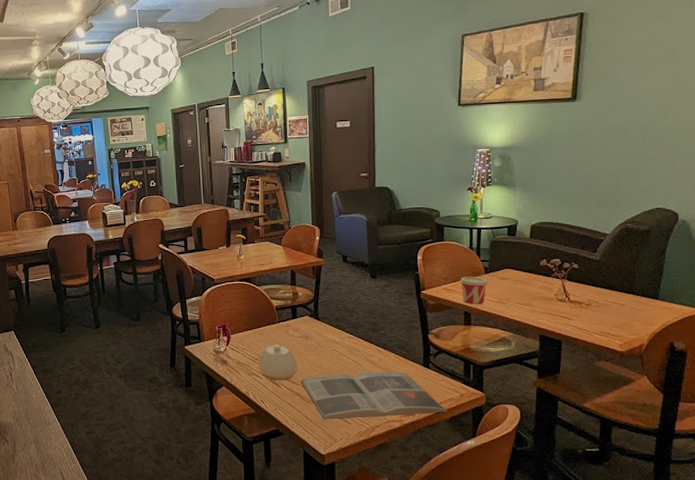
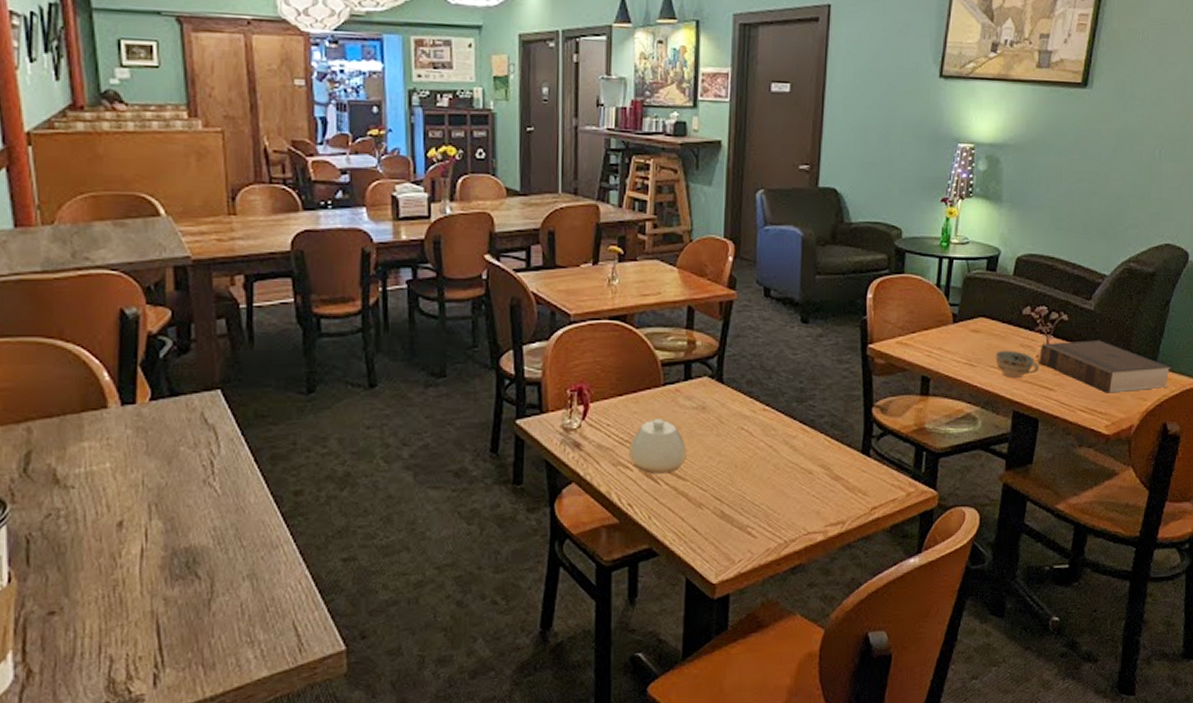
magazine: present [300,371,447,419] -> none [689,460,888,531]
cup: present [459,276,488,304] -> none [919,326,956,366]
teacup: none [521,291,557,311] -> present [995,350,1039,378]
book: none [557,282,673,321] -> present [1039,340,1172,393]

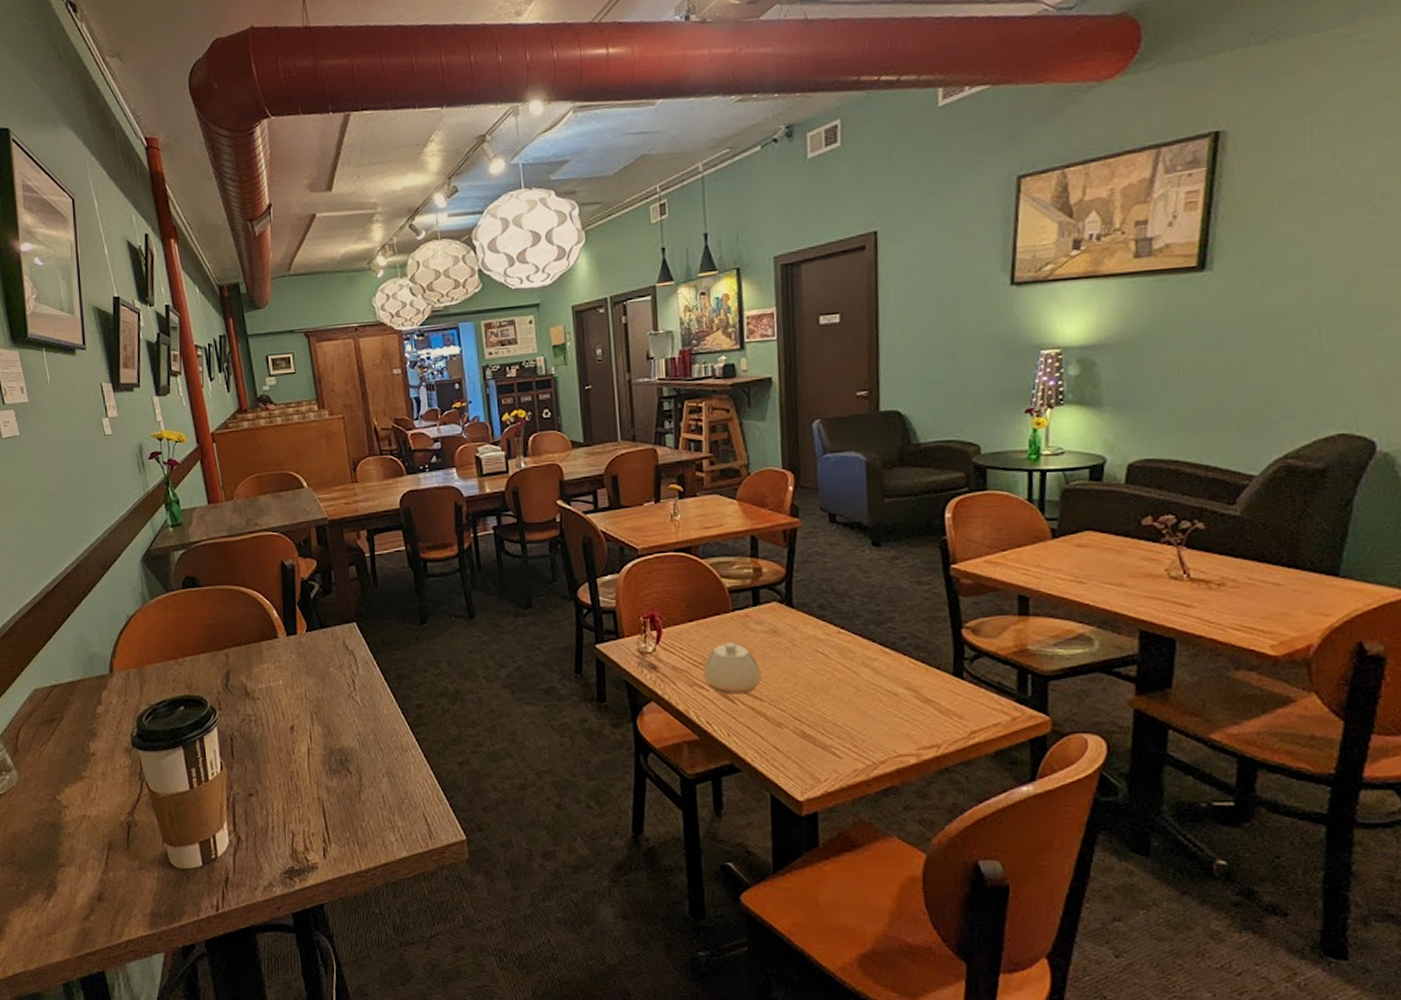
teacup: present [995,350,1039,378] -> none [1110,565,1169,594]
book: present [1039,340,1172,393] -> none [1169,549,1364,609]

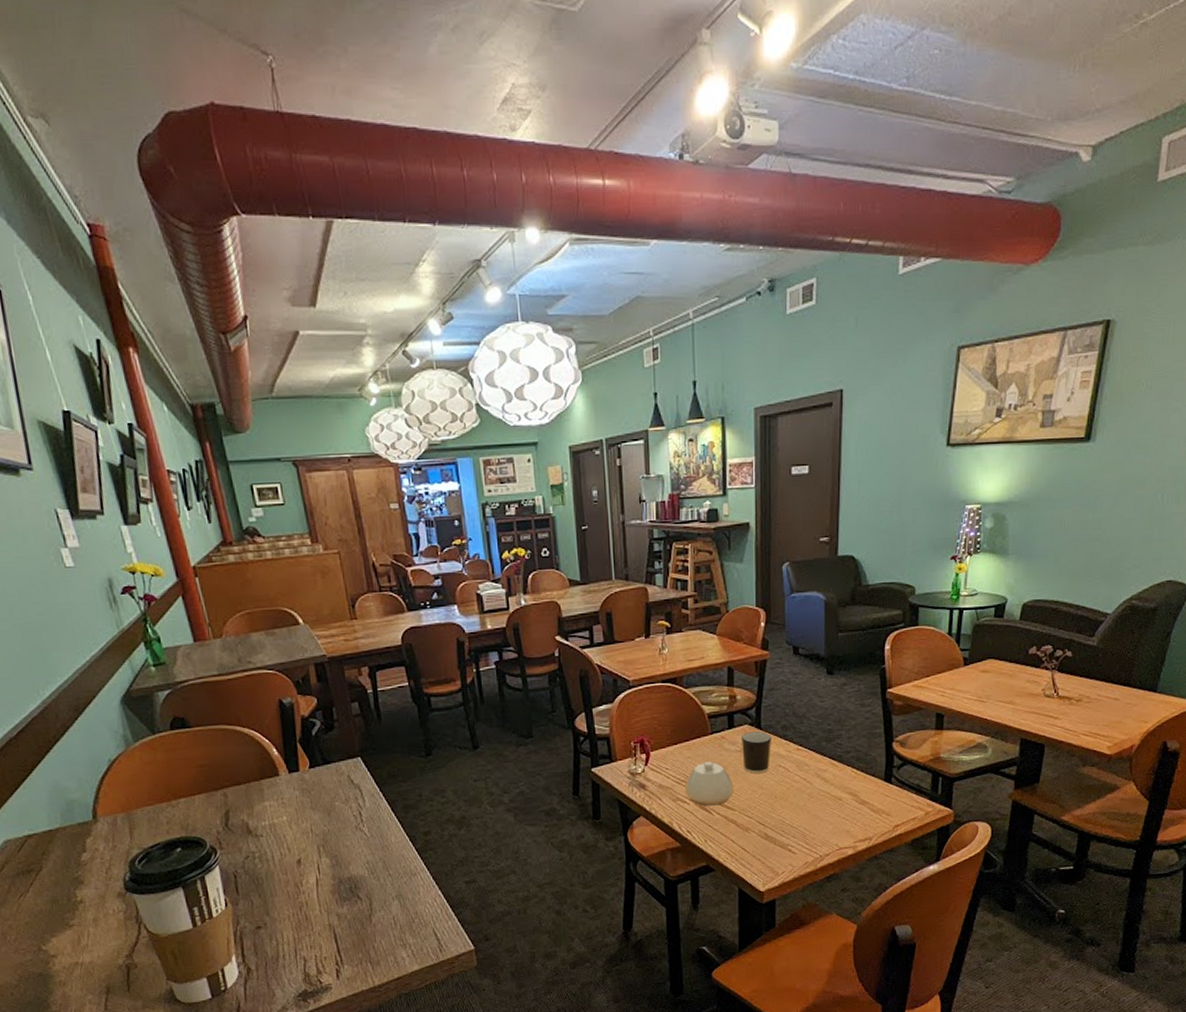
mug: none [768,610,806,660] -> present [741,731,771,774]

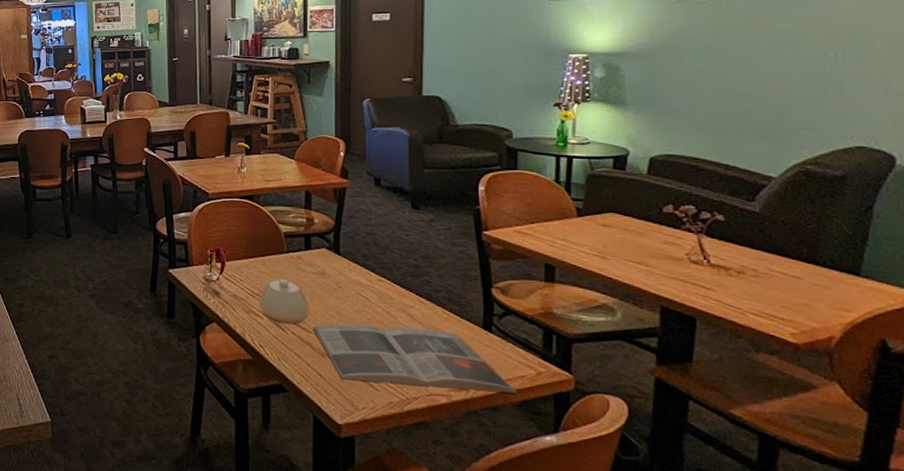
magazine: none [737,788,909,850] -> present [313,323,516,393]
mug: present [741,731,771,774] -> none [318,256,351,300]

